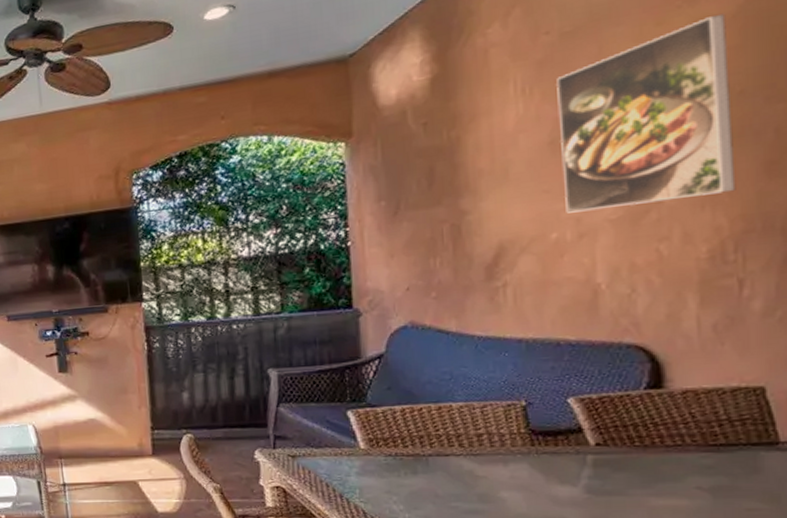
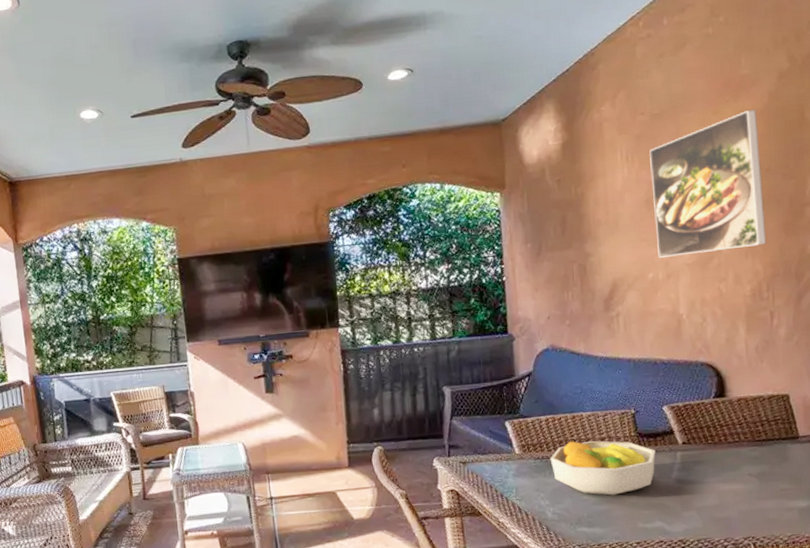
fruit bowl: none [406,436,555,504] -> present [550,440,656,496]

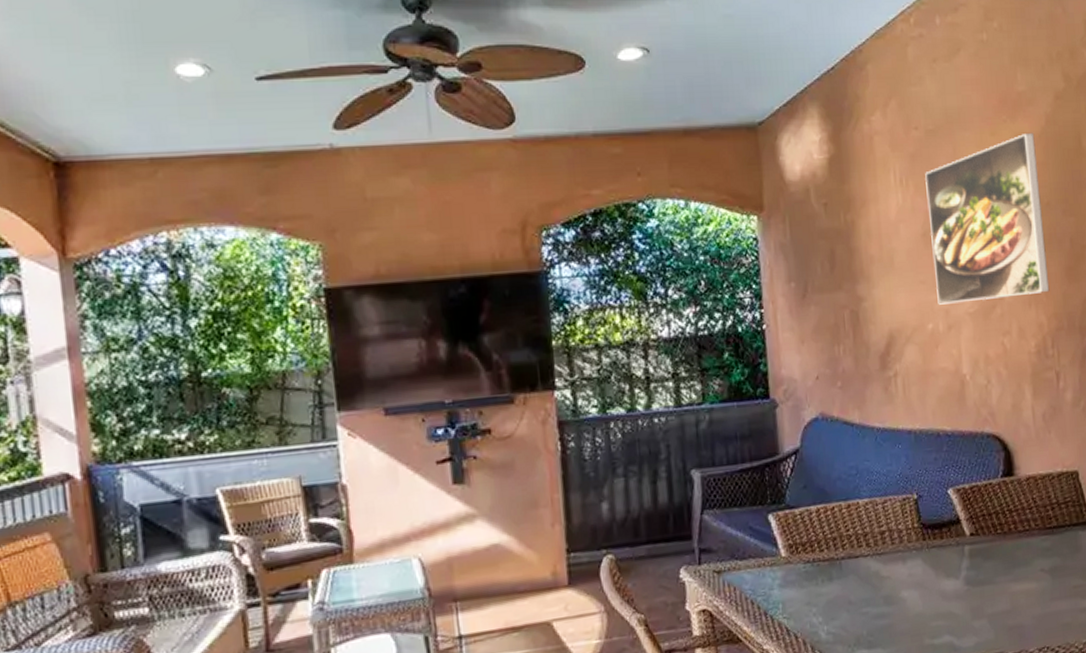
fruit bowl: present [550,440,656,496] -> none [822,535,942,606]

